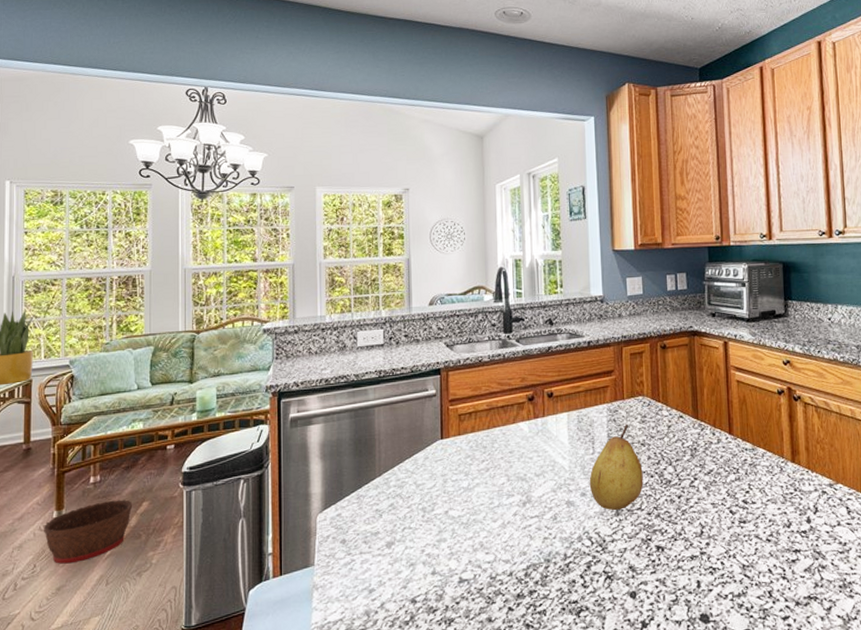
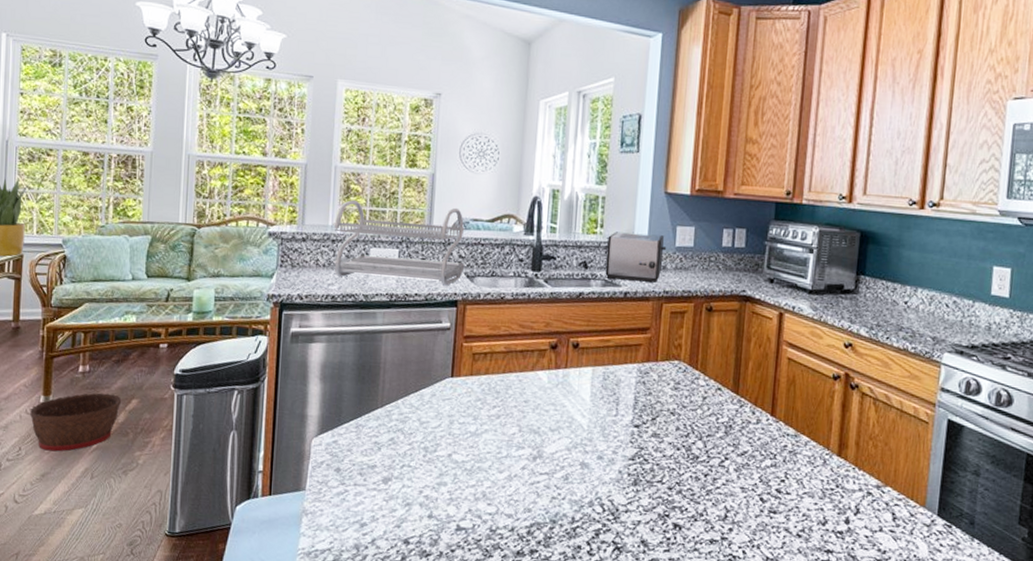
dish rack: none [321,286,444,361] -> present [333,200,465,286]
toaster: none [568,288,620,331] -> present [605,231,667,283]
fruit: present [589,425,644,510] -> none [607,389,669,480]

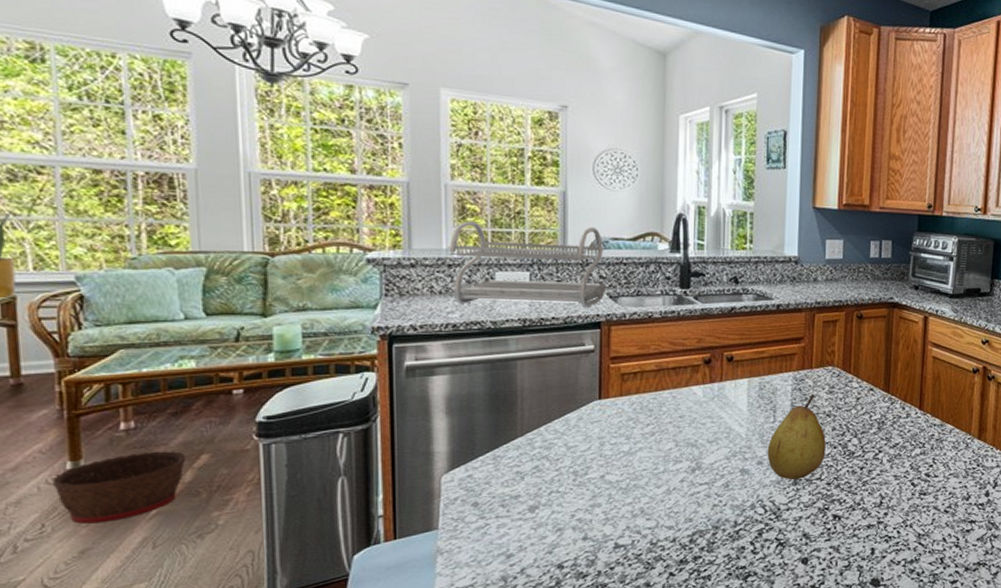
toaster: present [605,231,667,283] -> none [757,247,817,294]
fruit: none [607,389,669,480] -> present [767,394,826,479]

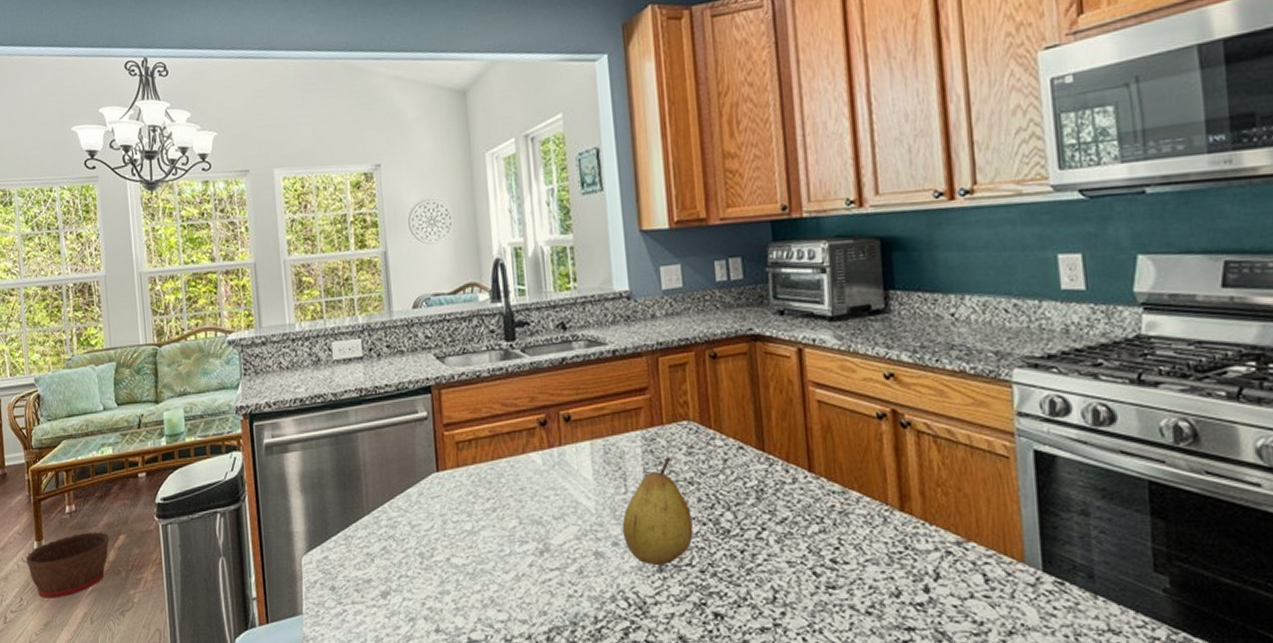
dish rack: present [447,221,607,307] -> none [290,284,433,377]

